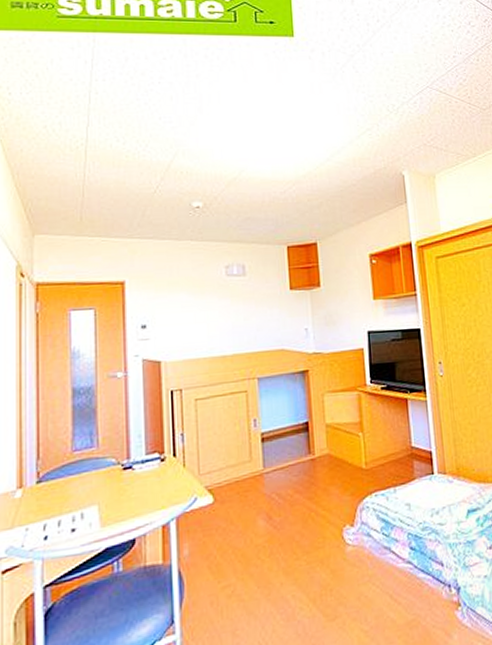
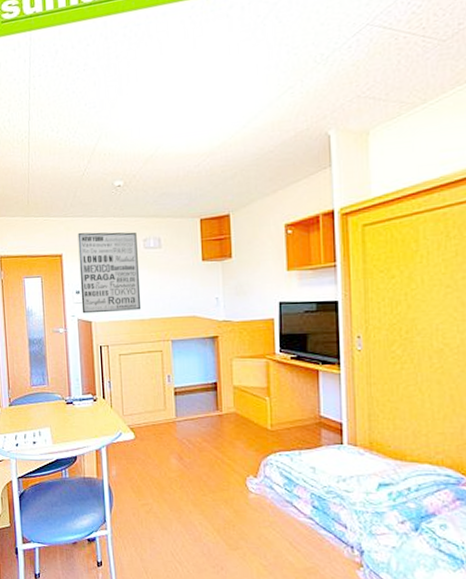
wall art: none [146,256,223,352] -> present [77,232,142,314]

